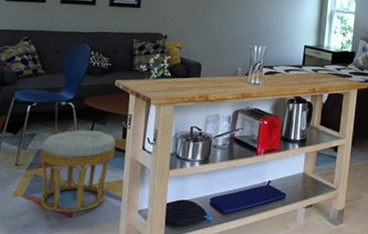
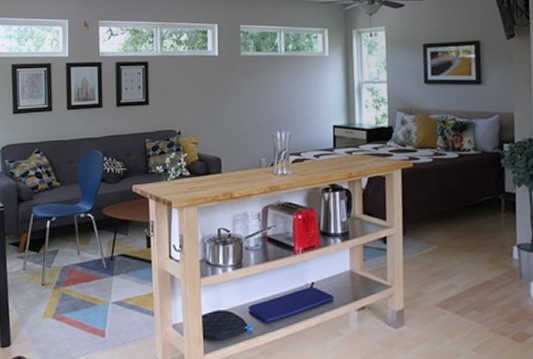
ottoman: present [40,130,116,214] -> none [65,241,141,333]

